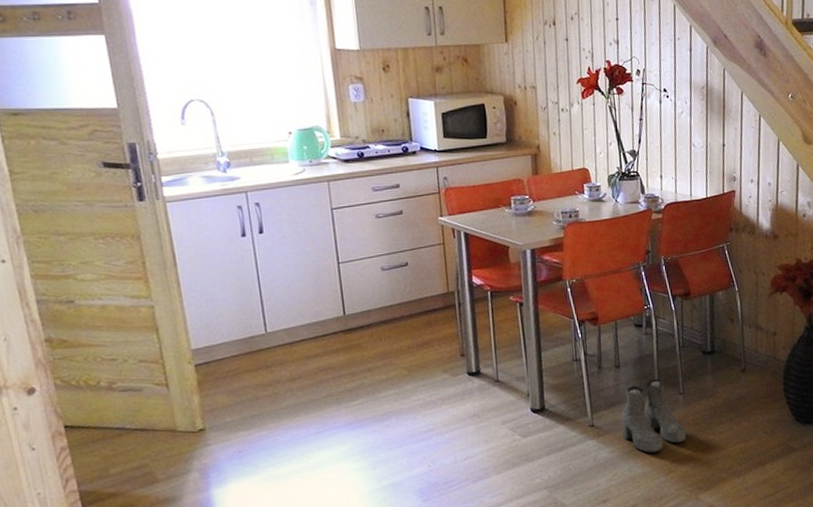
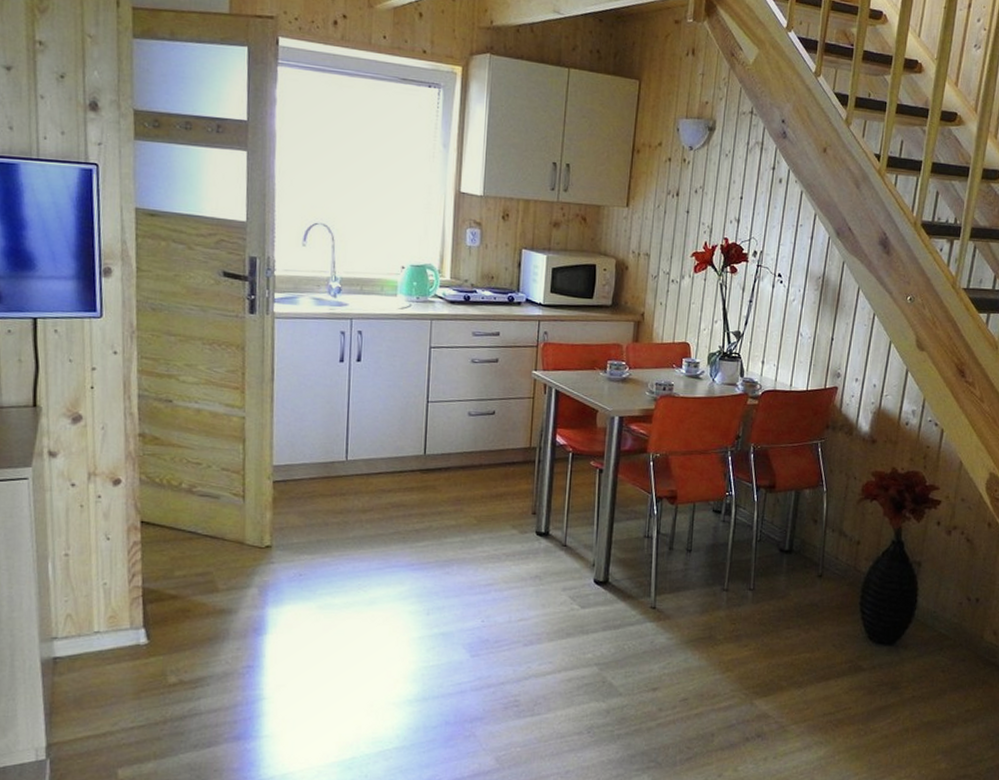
boots: present [621,378,687,453] -> none [684,568,751,647]

